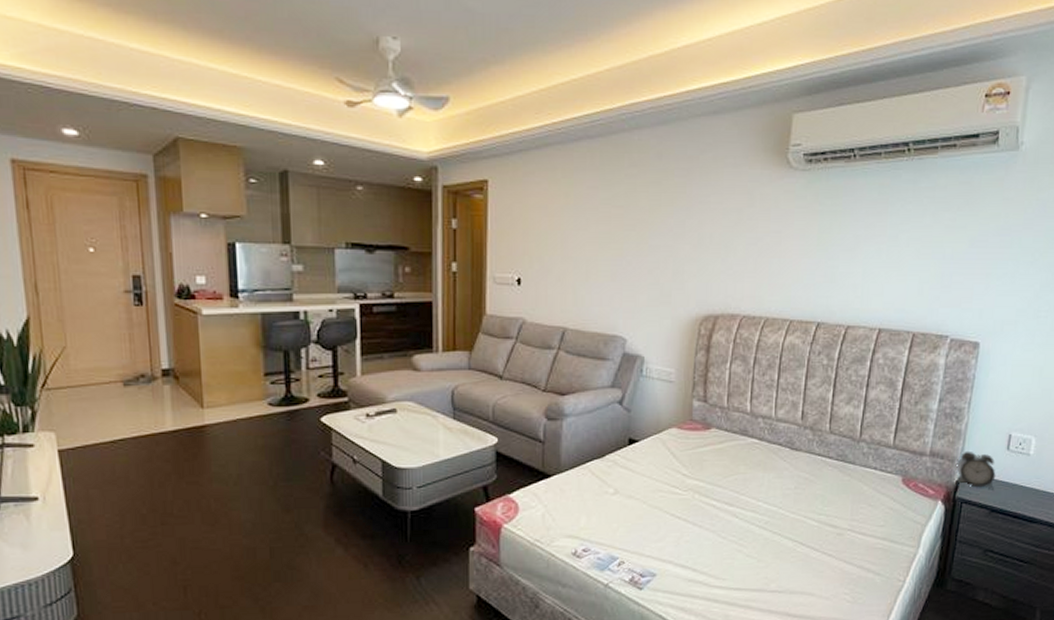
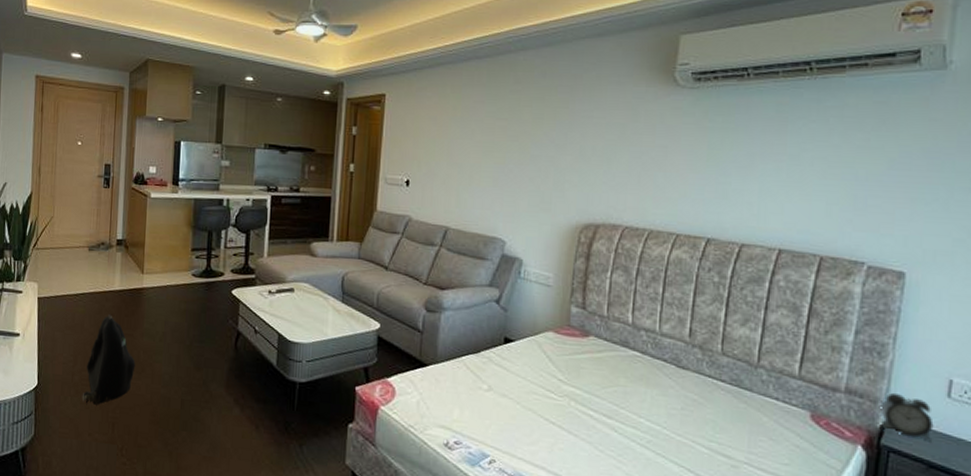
backpack: none [137,459,206,569] -> present [81,313,136,405]

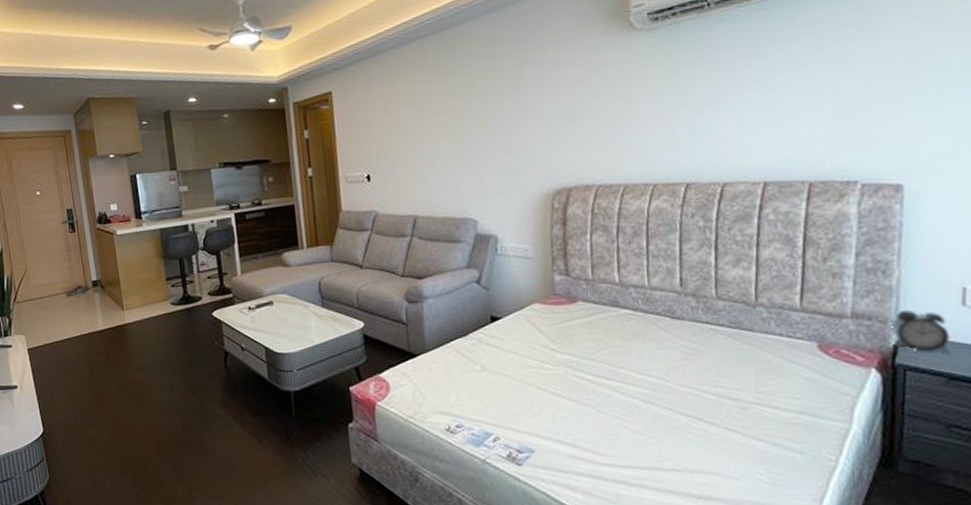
backpack: present [81,313,136,405] -> none [86,353,133,442]

